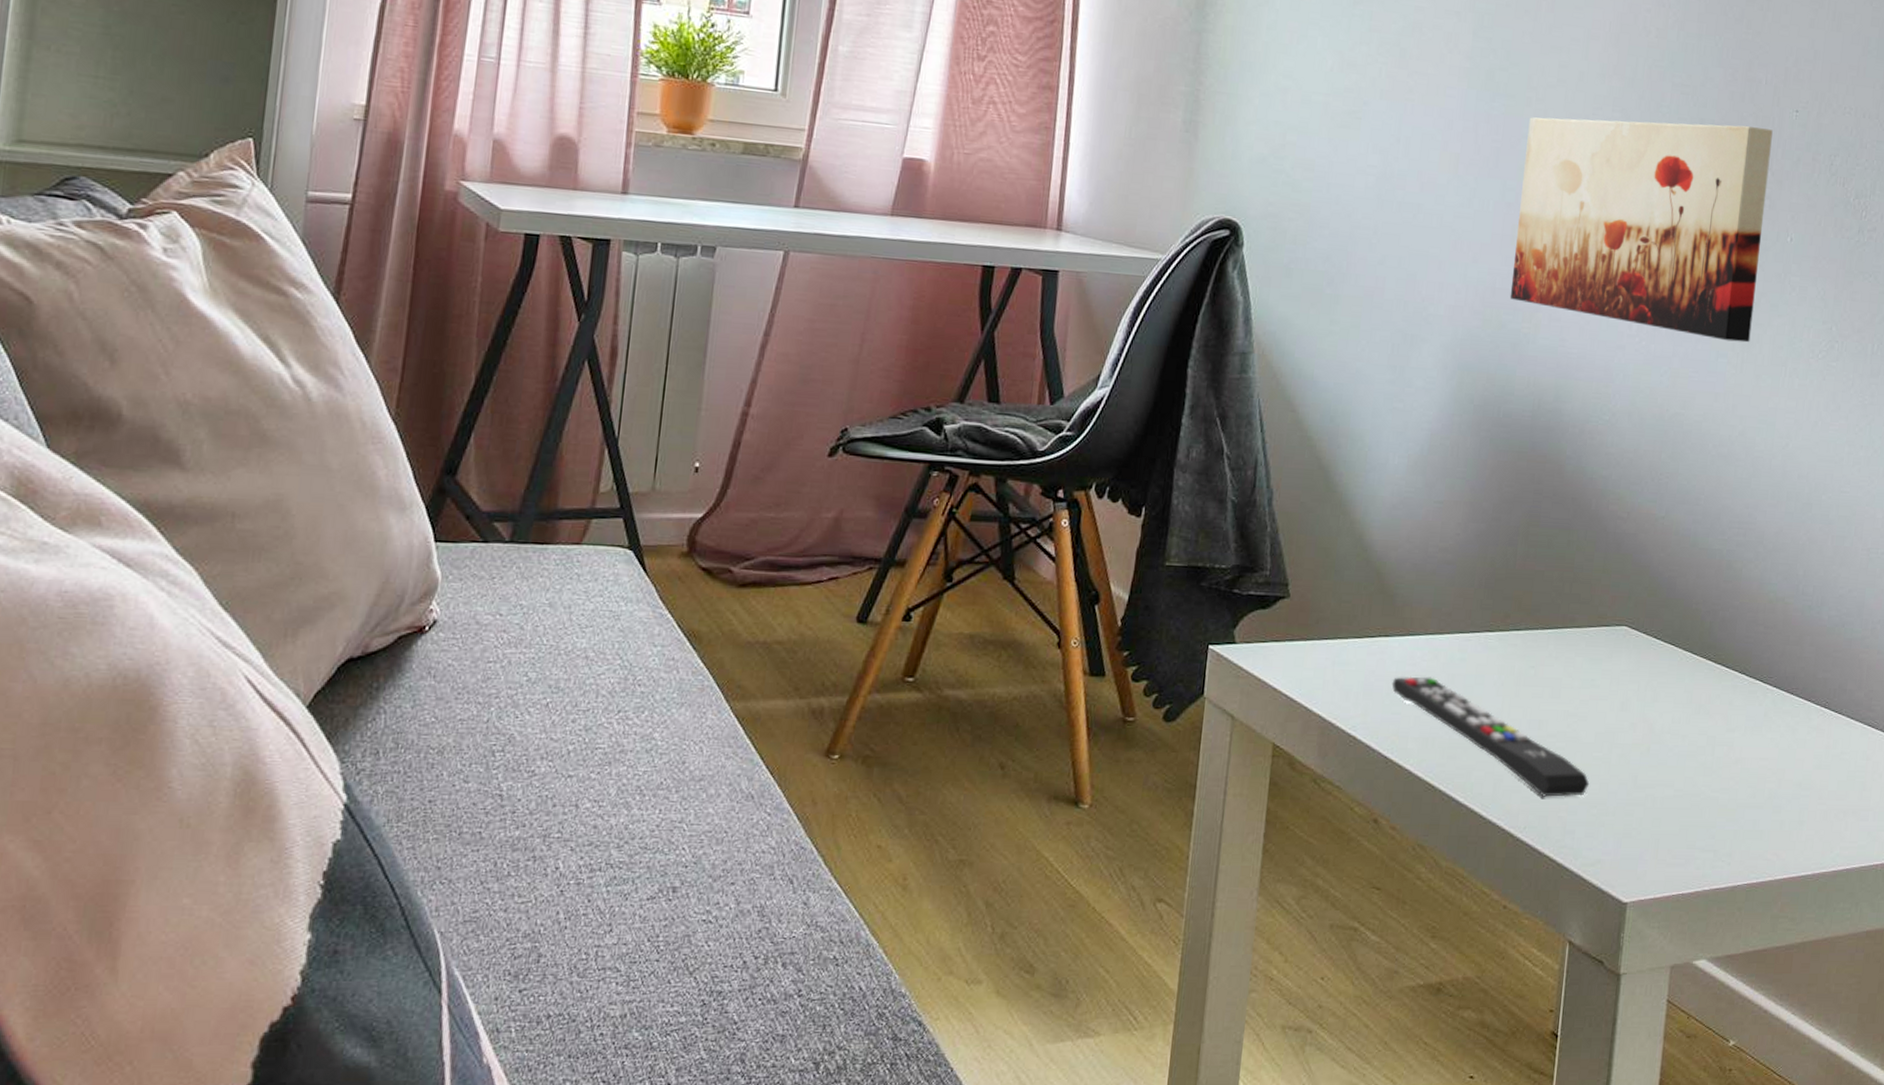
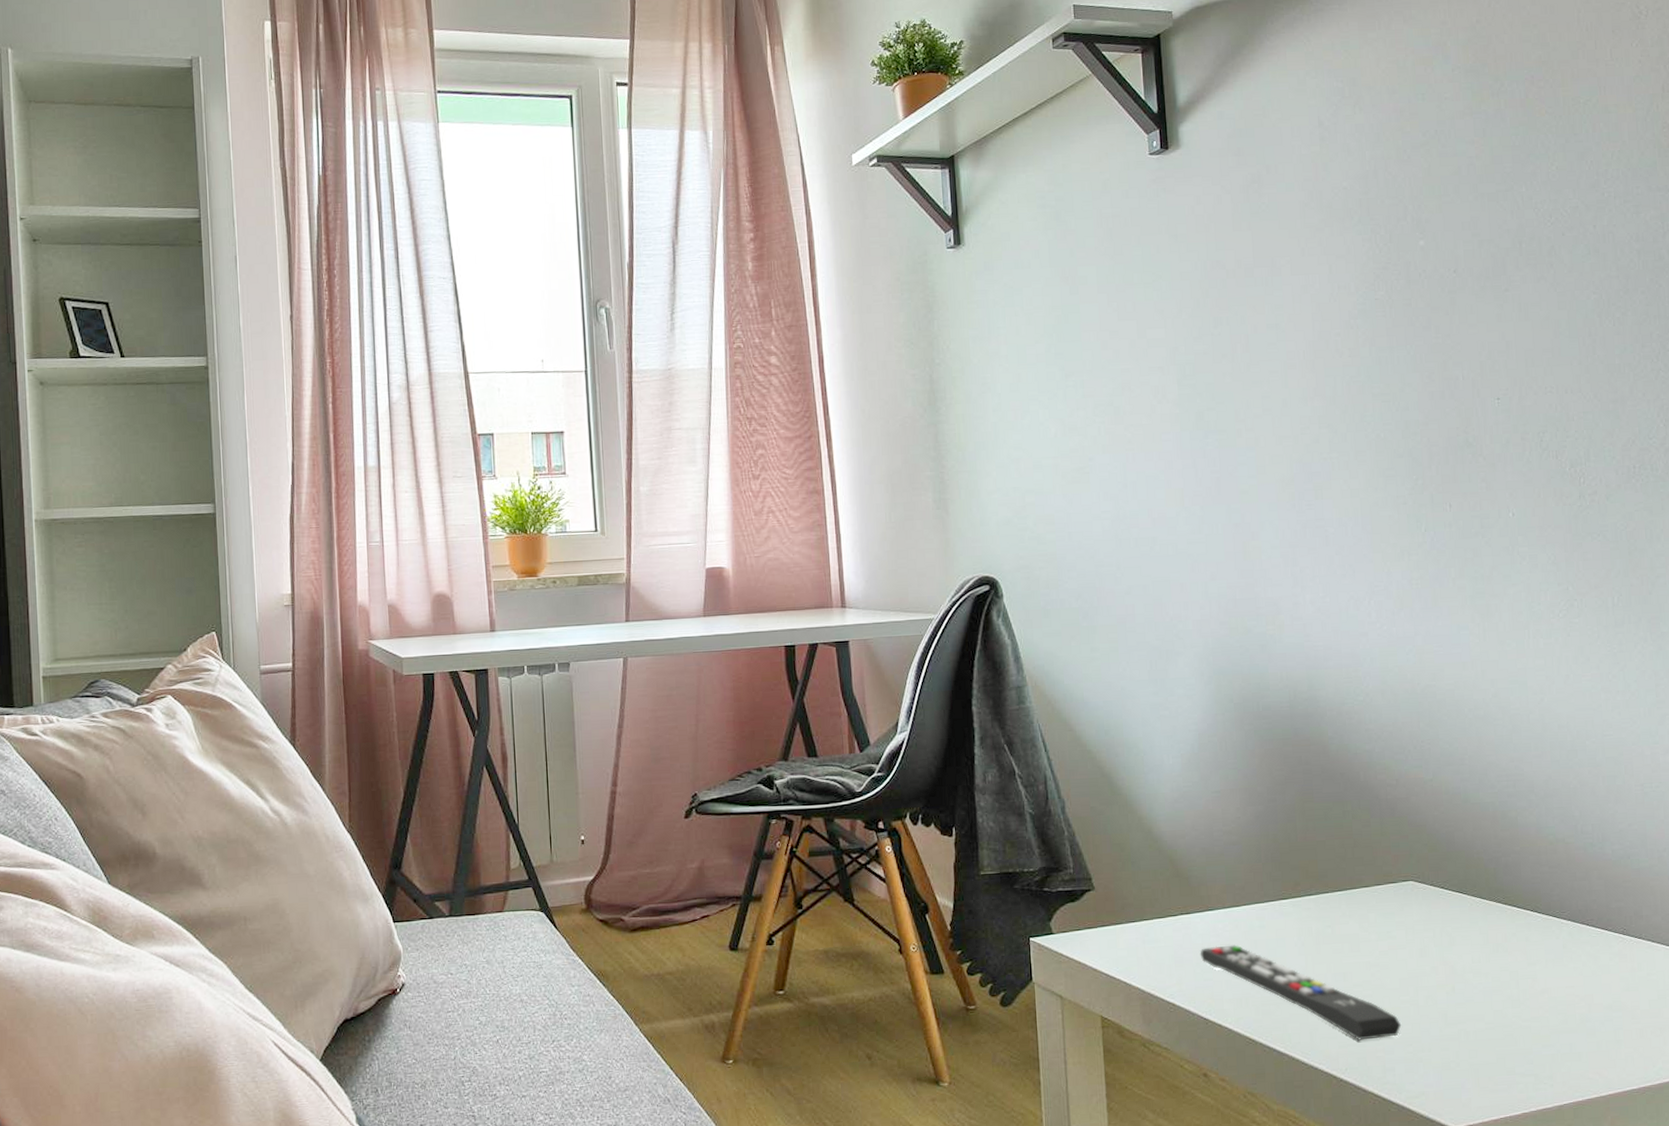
wall art: present [1510,117,1773,343] -> none [1242,419,1489,615]

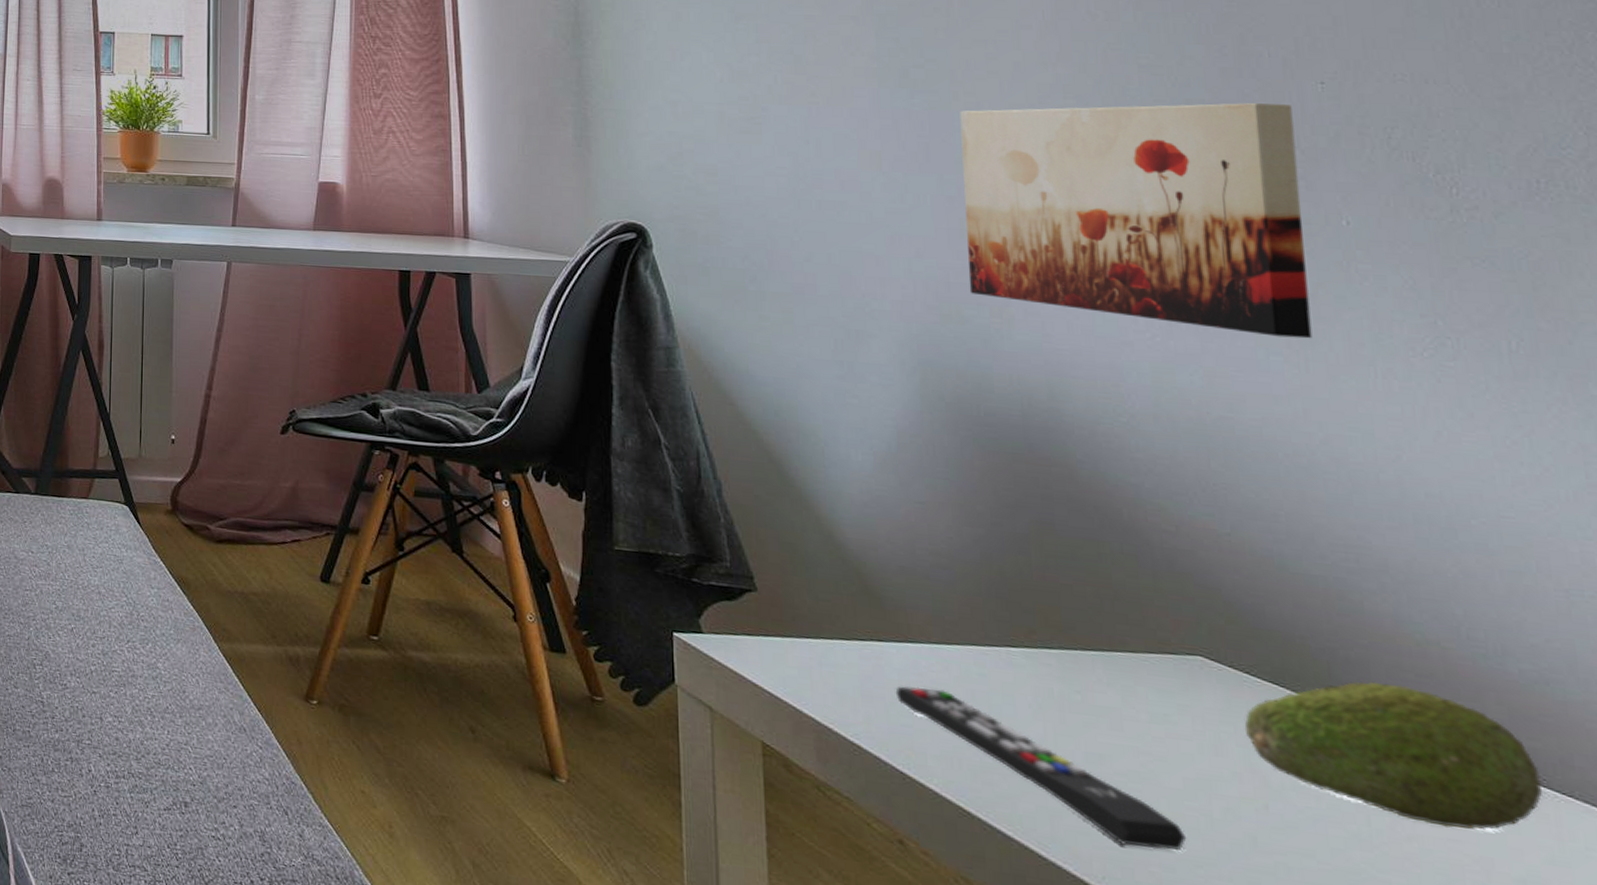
wall art: none [1242,419,1489,615] -> present [960,103,1313,339]
fruit: none [1440,877,1623,978] -> present [1244,681,1542,831]

